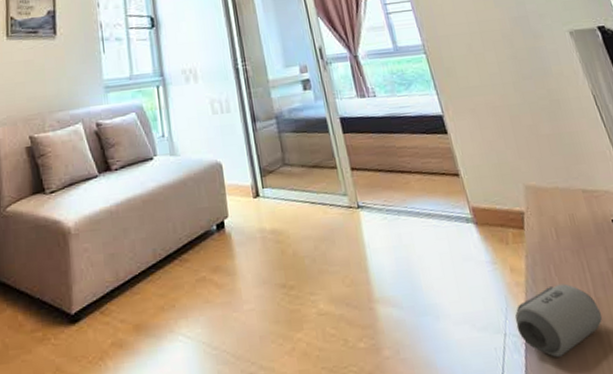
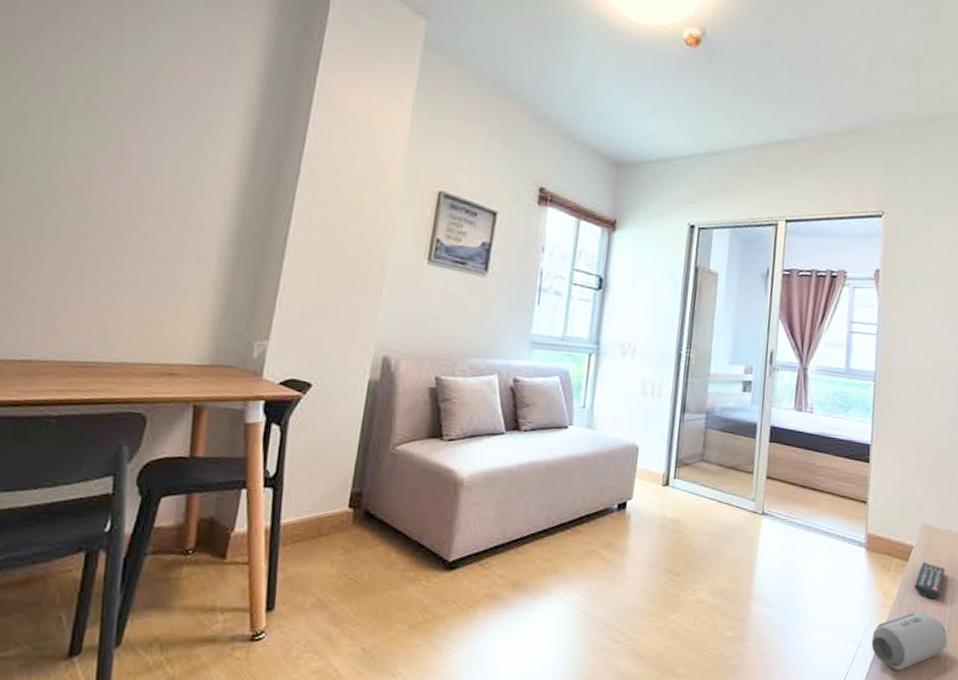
remote control: none [539,227,574,267] -> present [914,562,946,599]

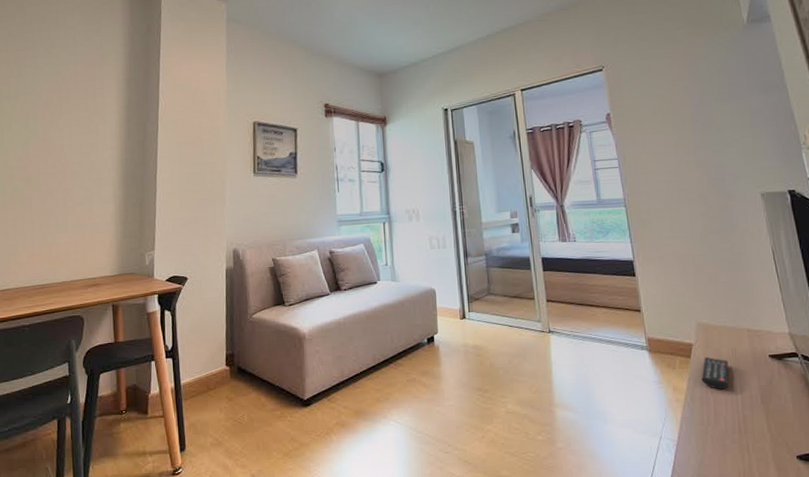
speaker: present [871,612,948,670] -> none [671,402,746,457]

